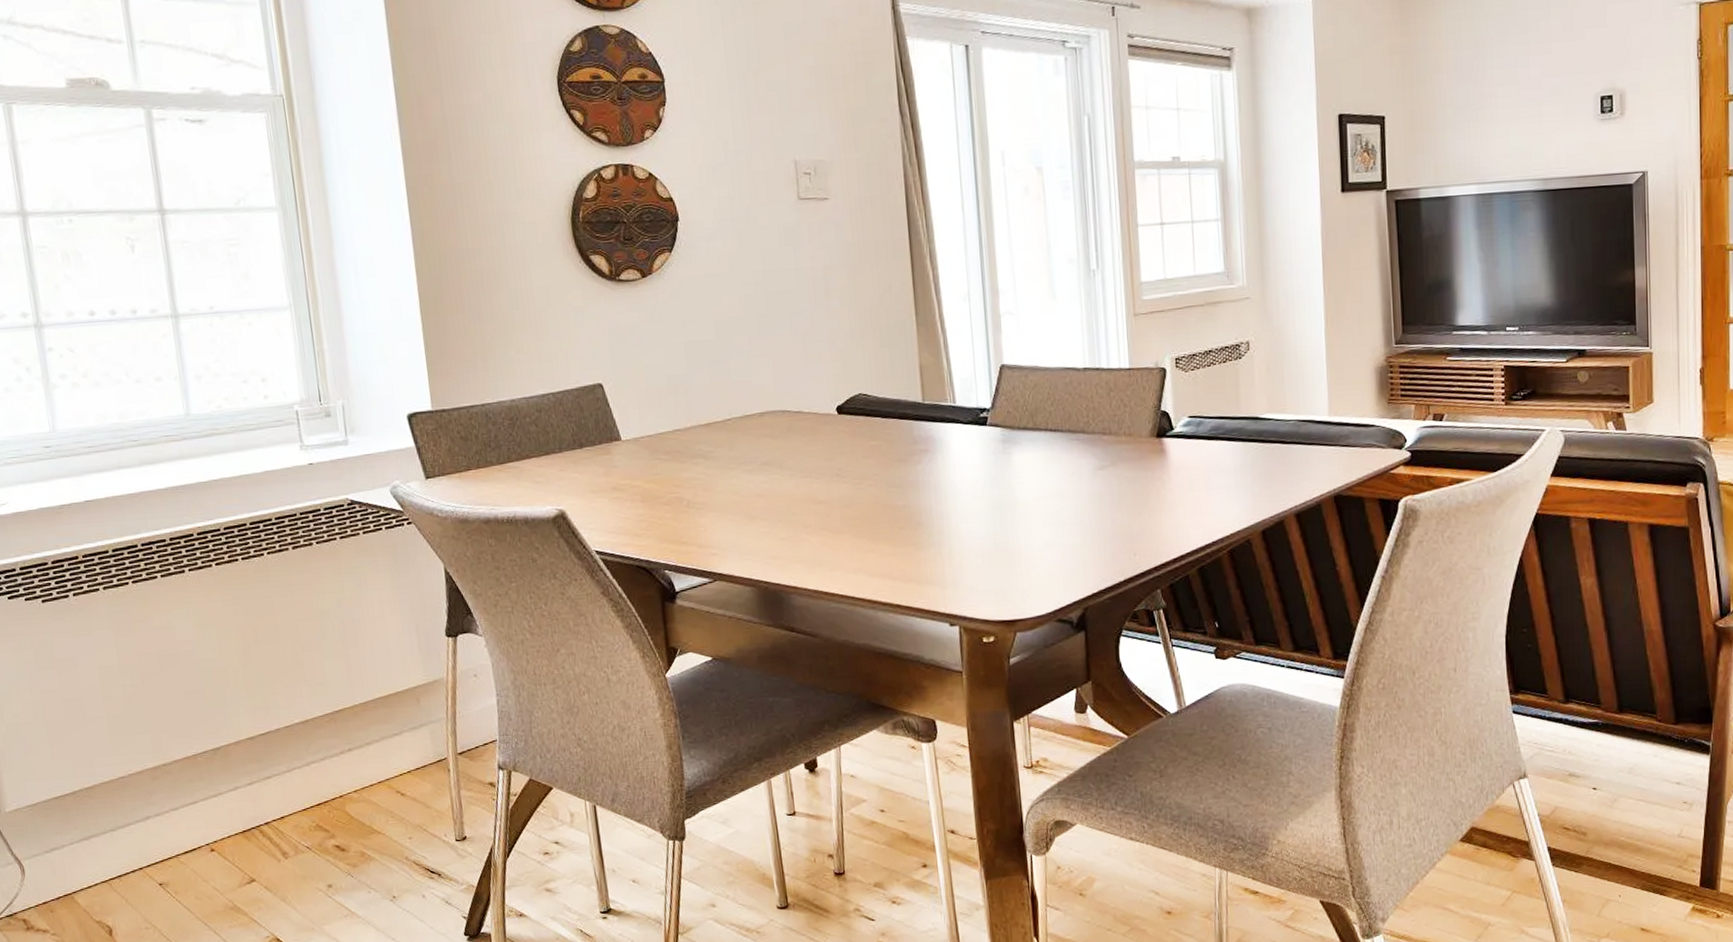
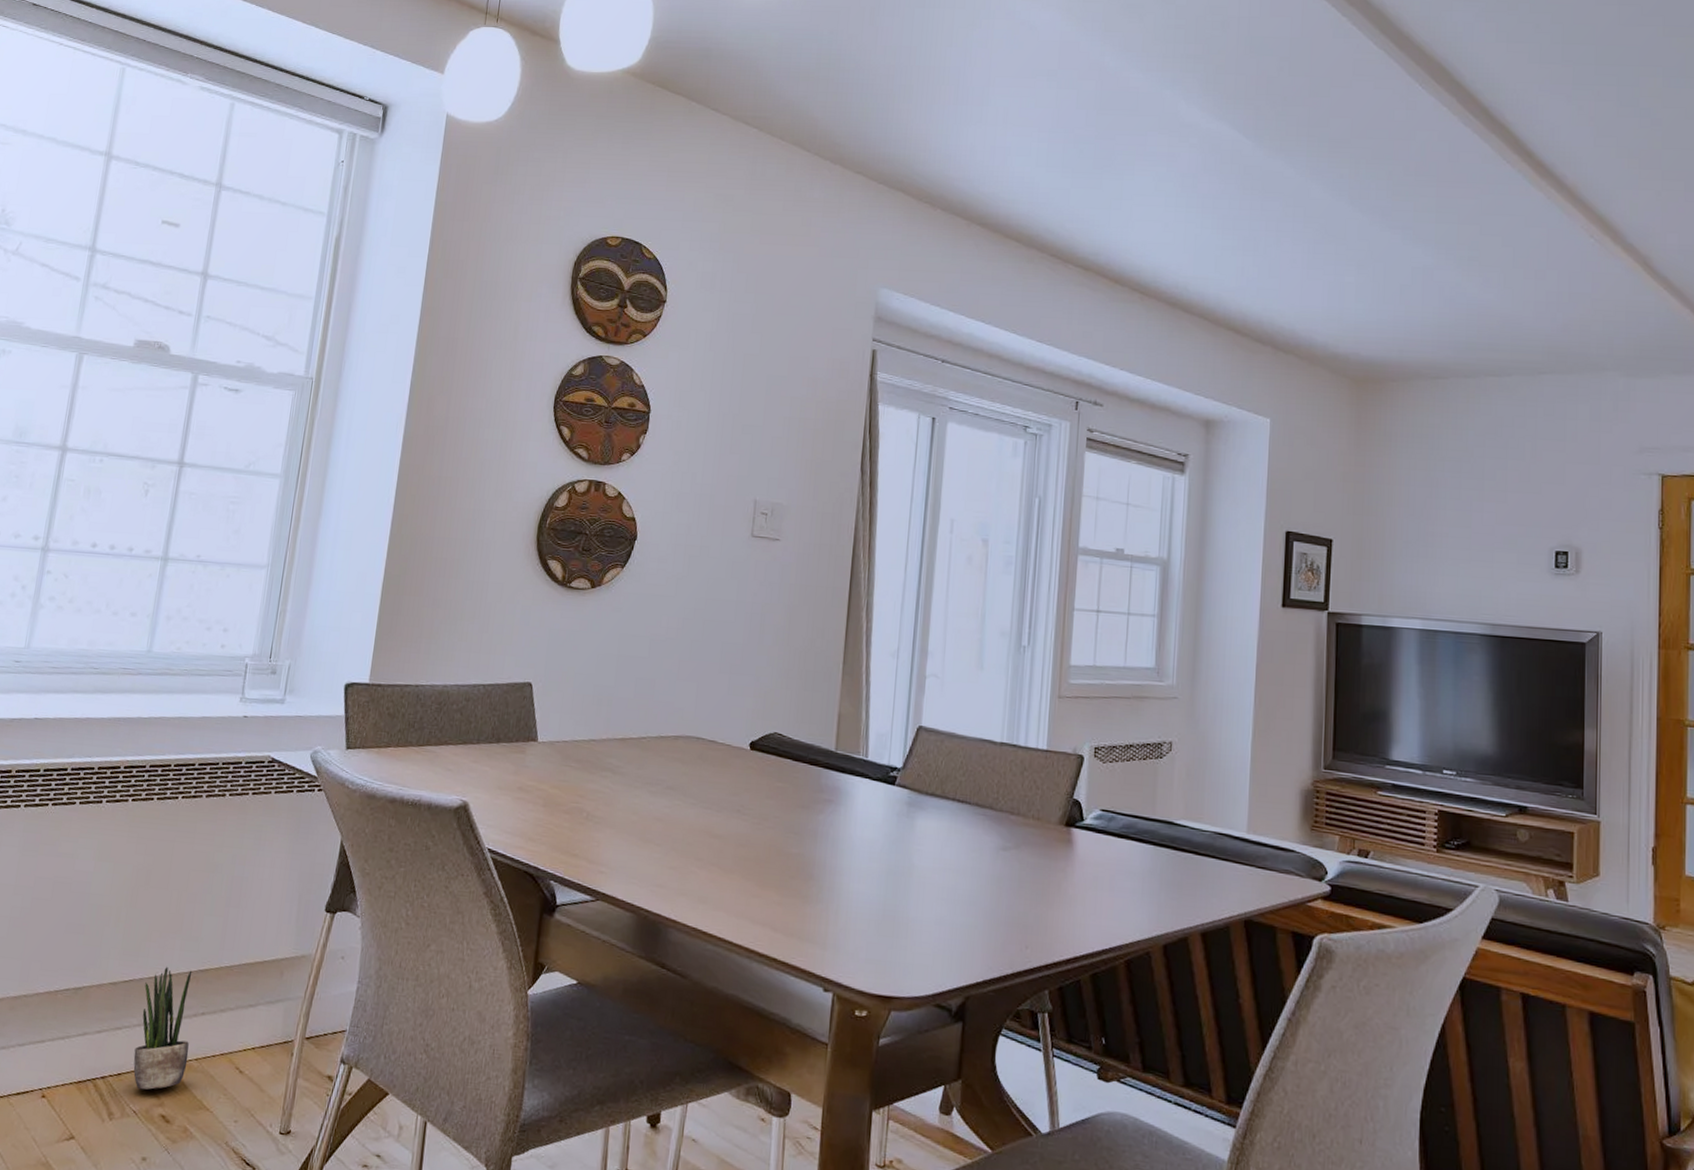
potted plant: none [283,713,348,828] -> present [133,966,193,1090]

